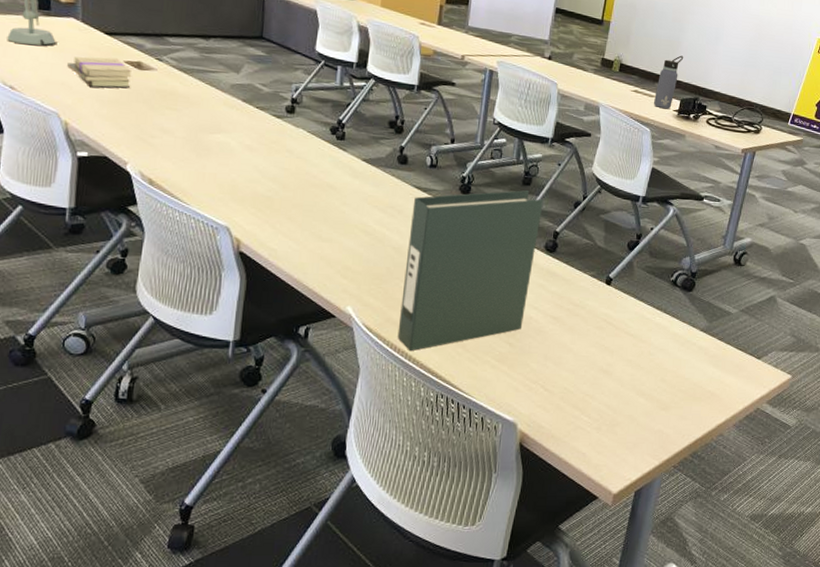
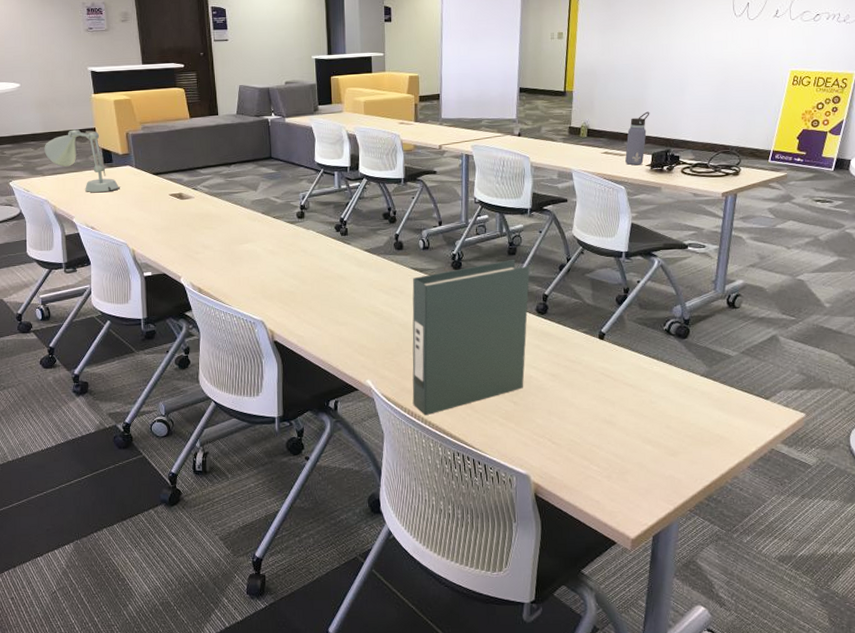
books: present [67,56,132,89] -> none [129,193,176,220]

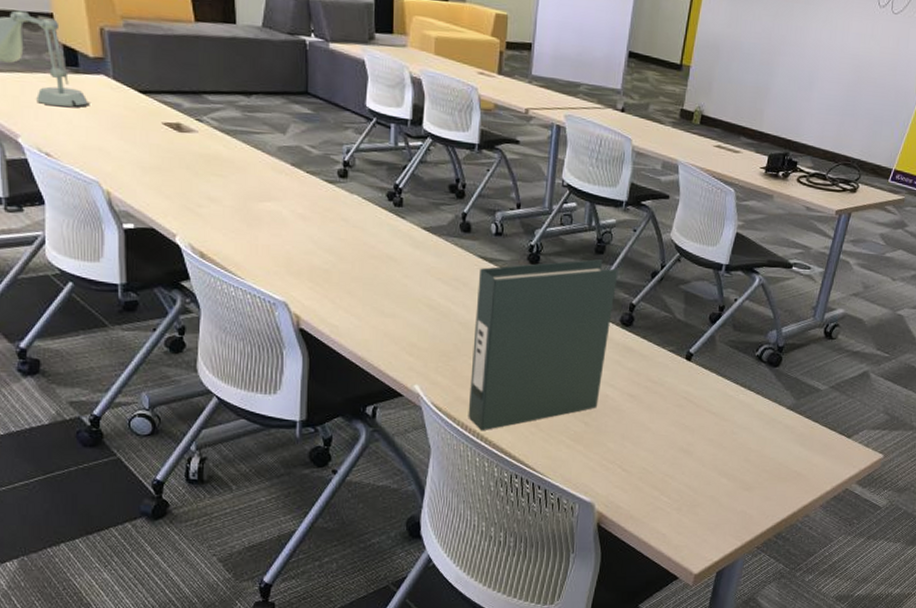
water bottle: present [625,111,650,166] -> none [739,104,773,167]

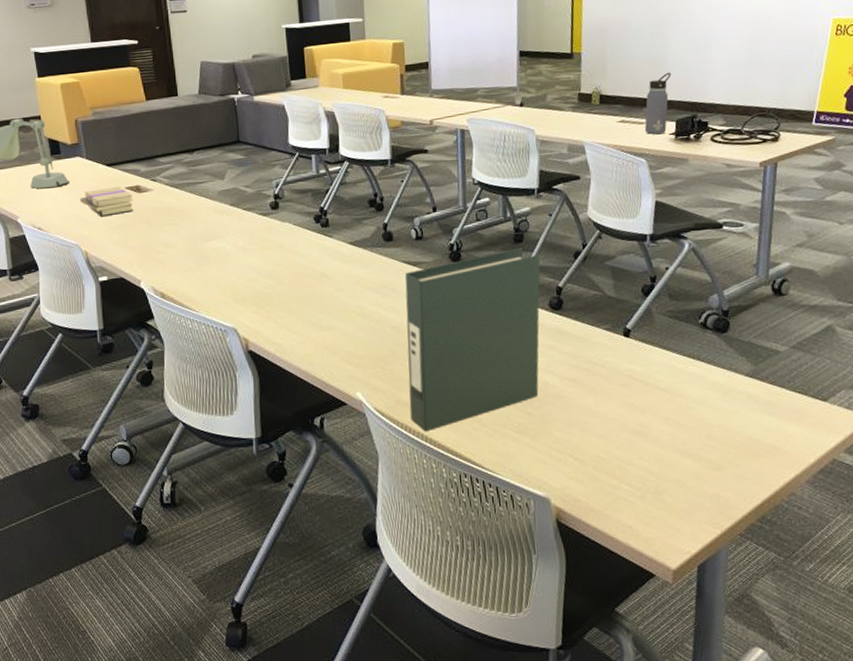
books: none [103,118,172,154] -> present [80,186,134,217]
water bottle: none [739,104,773,167] -> present [645,72,672,135]

